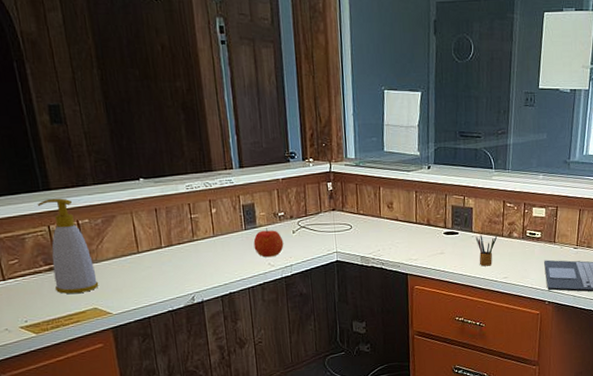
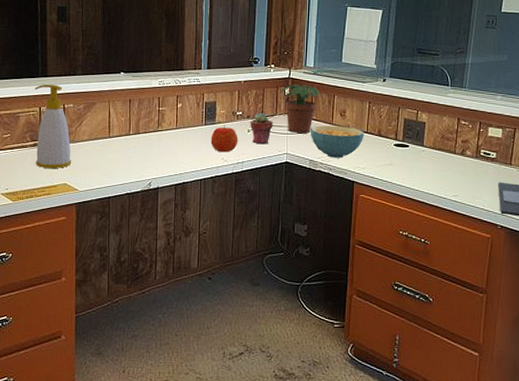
potted succulent: none [294,211,319,245] -> present [250,112,273,144]
potted plant: none [322,178,363,230] -> present [280,84,319,133]
cereal bowl: none [358,218,414,252] -> present [310,125,364,158]
pencil box: present [475,234,498,267] -> none [426,149,450,182]

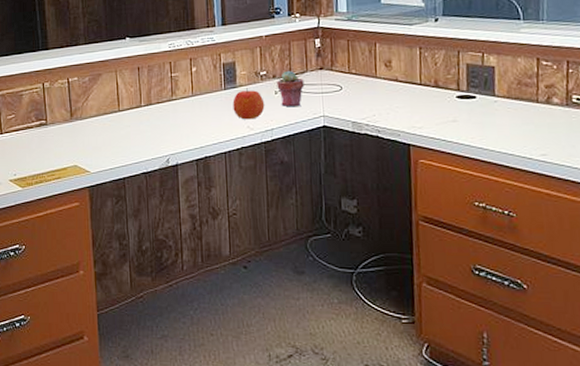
soap bottle: present [34,84,72,168] -> none [35,57,81,149]
potted plant: present [280,84,319,133] -> none [309,33,356,91]
cereal bowl: present [310,125,364,158] -> none [349,78,418,118]

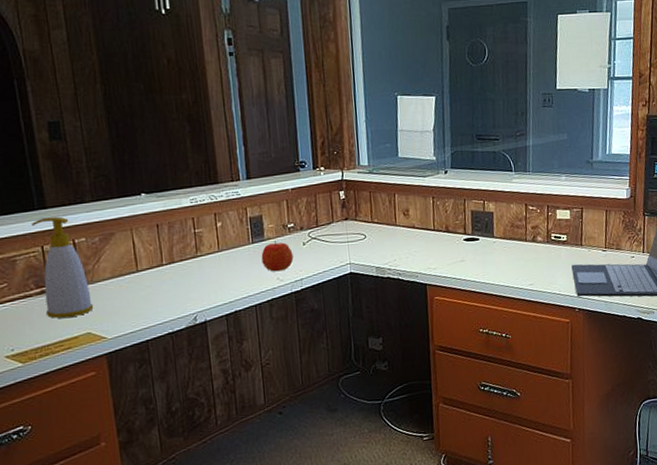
soap bottle: none [35,57,81,149] -> present [30,216,94,318]
potted succulent: present [277,70,304,107] -> none [304,221,331,257]

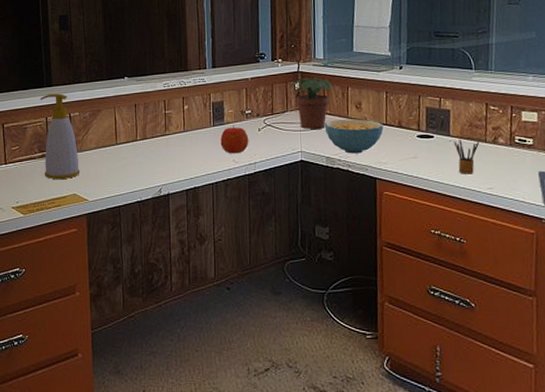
potted plant: none [334,185,378,240] -> present [289,78,331,129]
cereal bowl: none [372,226,432,262] -> present [324,119,384,154]
pencil box: none [497,239,521,274] -> present [453,139,480,174]

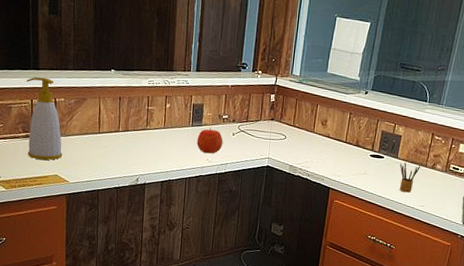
potted plant: present [289,78,331,129] -> none [265,91,303,140]
cereal bowl: present [324,119,384,154] -> none [292,133,343,165]

